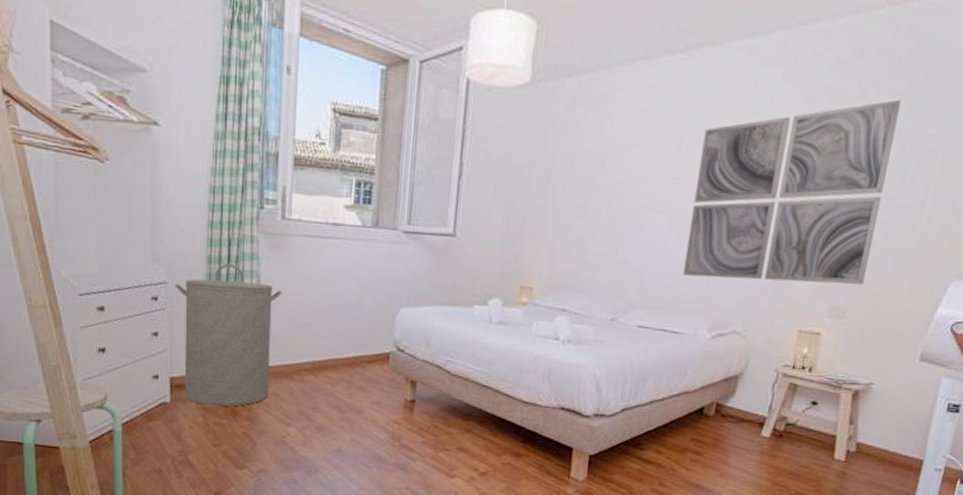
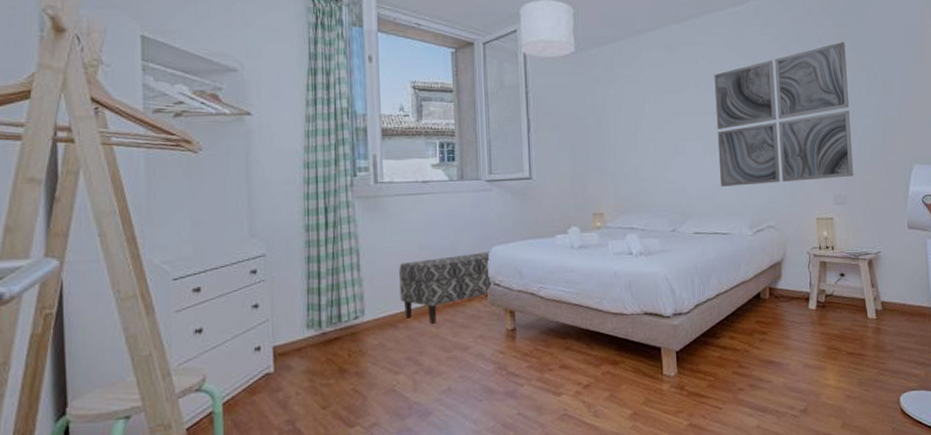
laundry hamper: present [174,263,282,407] -> none [273,229,381,369]
bench: none [298,311,399,382] -> present [399,251,492,325]

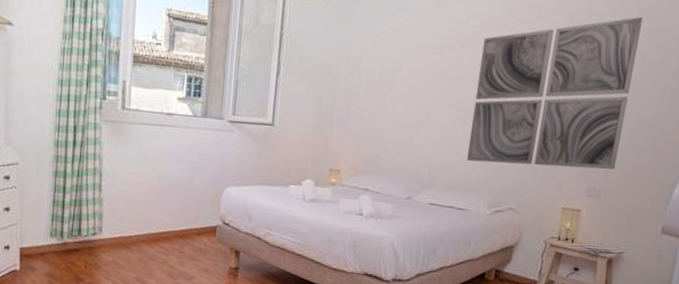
bench: present [399,251,492,325] -> none [135,189,225,252]

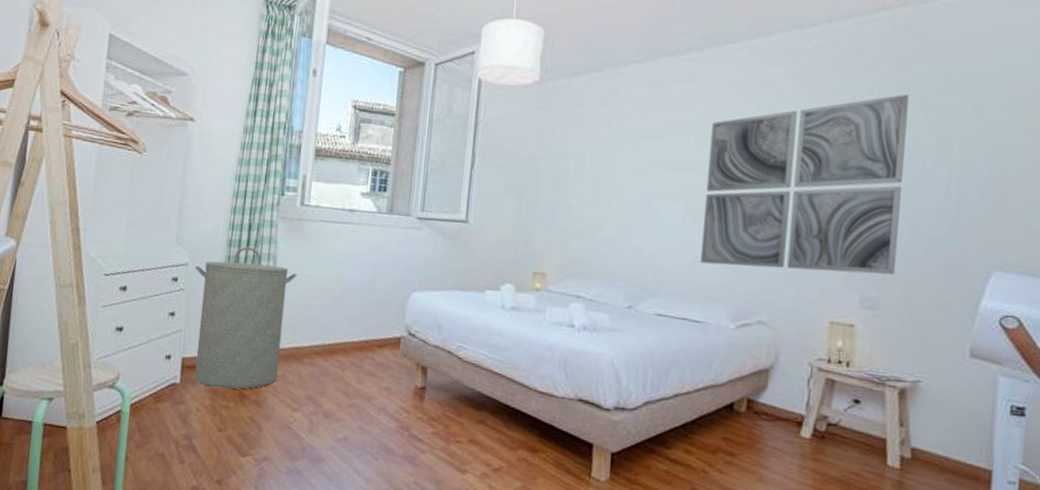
laundry hamper: none [25,147,122,274] -> present [195,246,297,389]

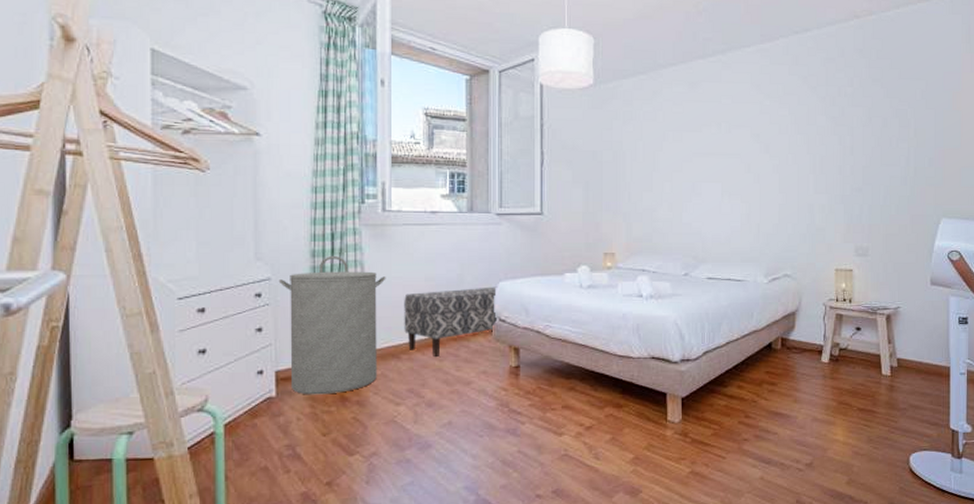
bench: none [309,294,411,366] -> present [404,286,498,358]
wall art: present [699,93,909,275] -> none [737,85,878,232]

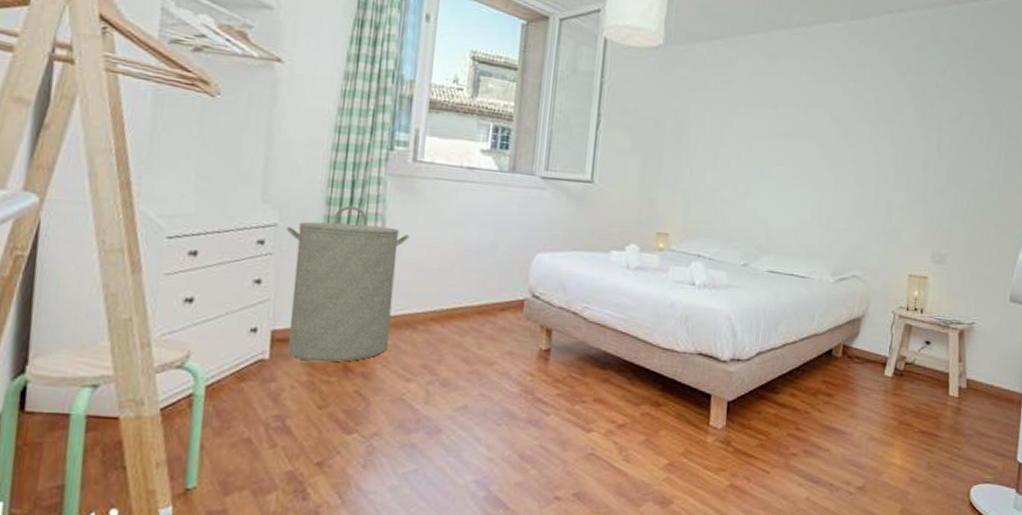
bench: present [404,286,498,358] -> none [424,256,535,332]

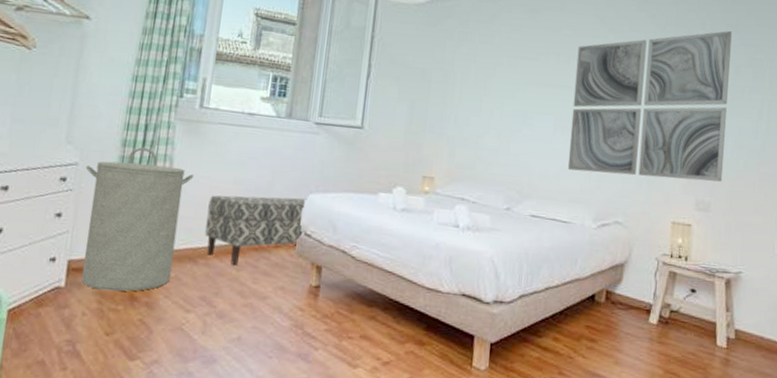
bench: none [424,256,535,332] -> present [205,195,308,266]
wall art: none [806,78,972,233] -> present [567,30,732,182]

